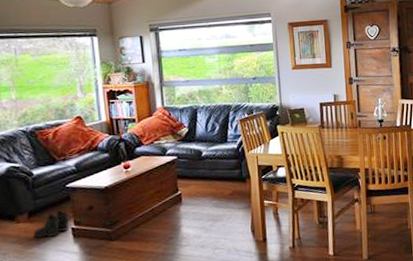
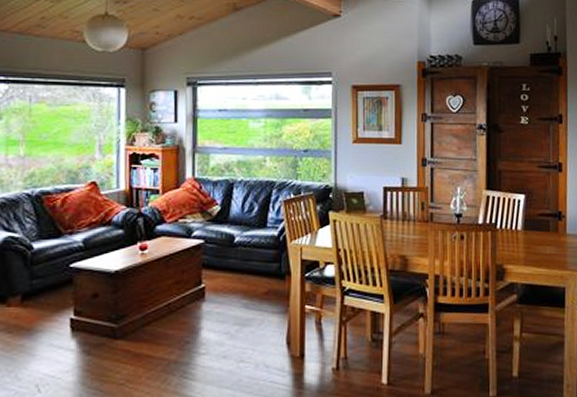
boots: present [33,210,70,238] -> none [25,295,70,328]

